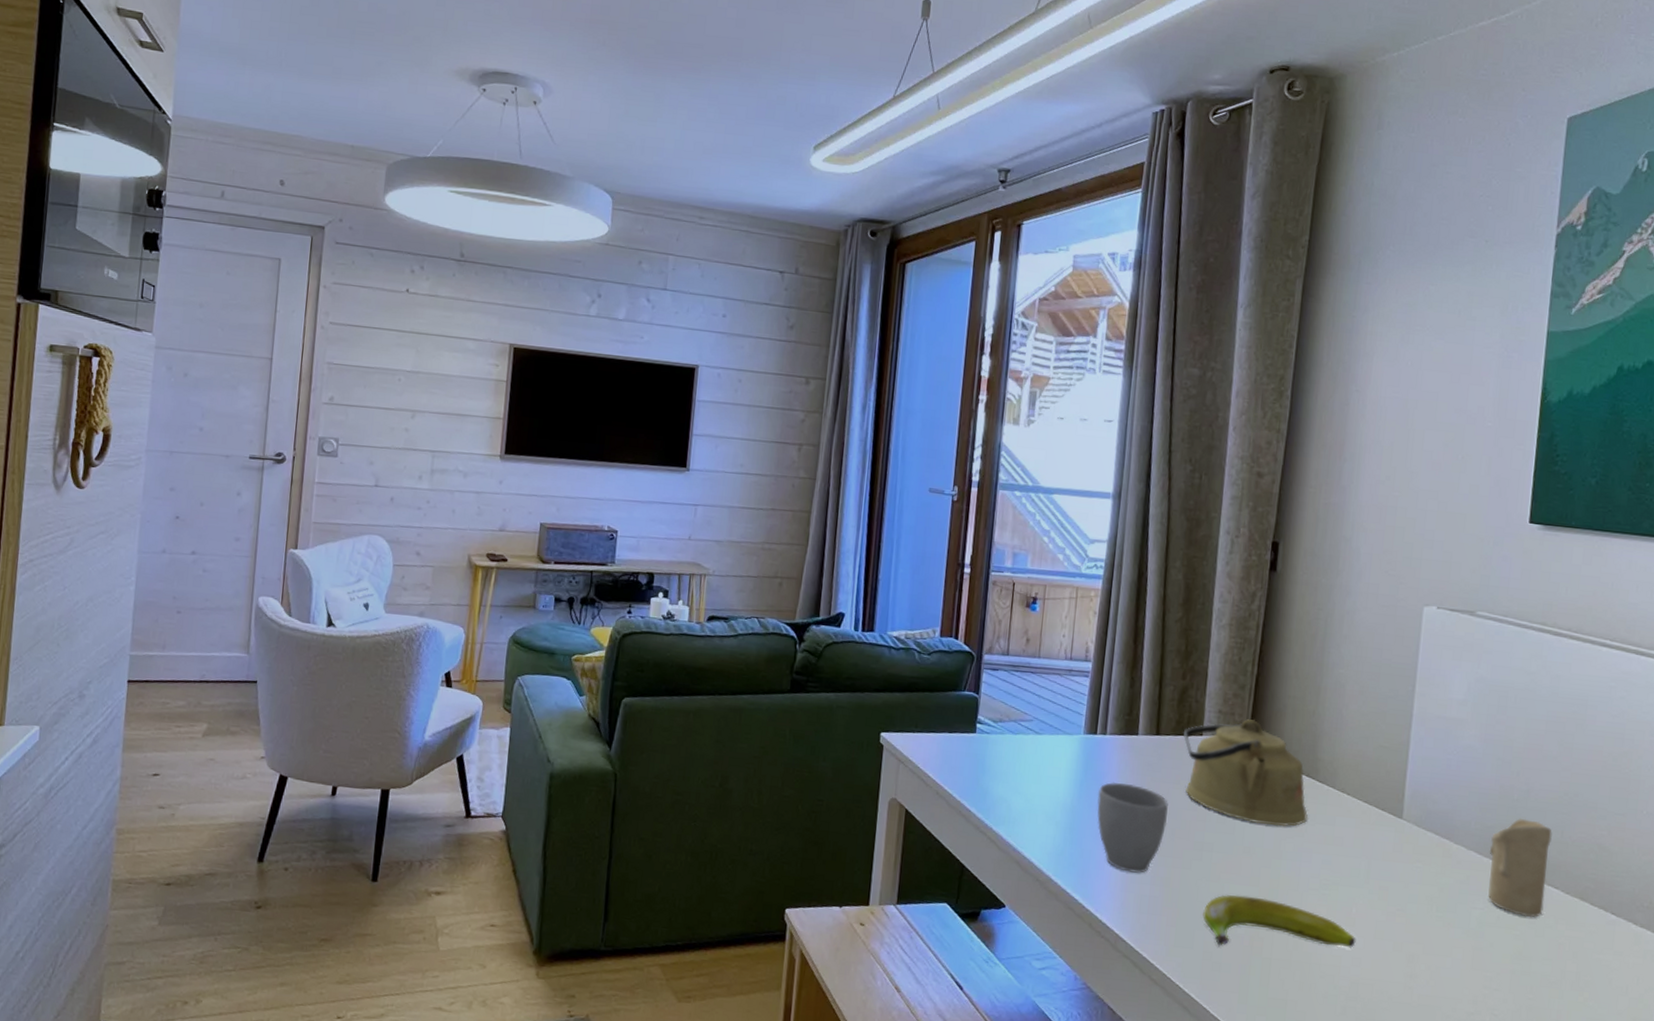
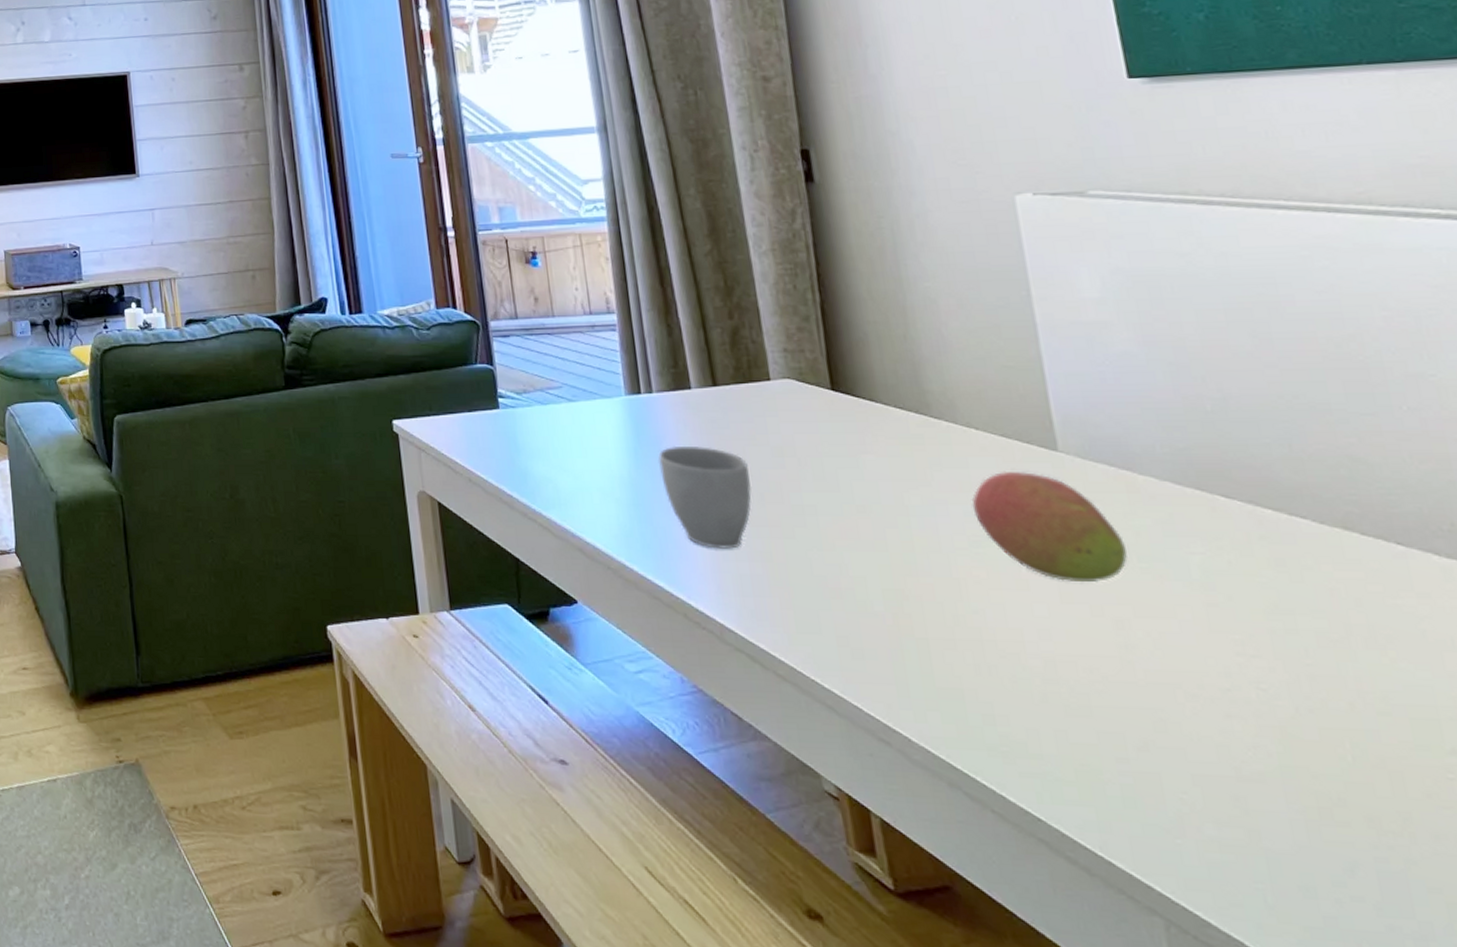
kettle: present [1183,719,1308,827] -> none [745,355,931,477]
banana: present [1202,894,1356,948] -> none [823,564,1037,630]
fruit: none [1329,830,1431,925] -> present [971,471,1128,583]
candle: present [1488,818,1552,918] -> none [1189,433,1293,559]

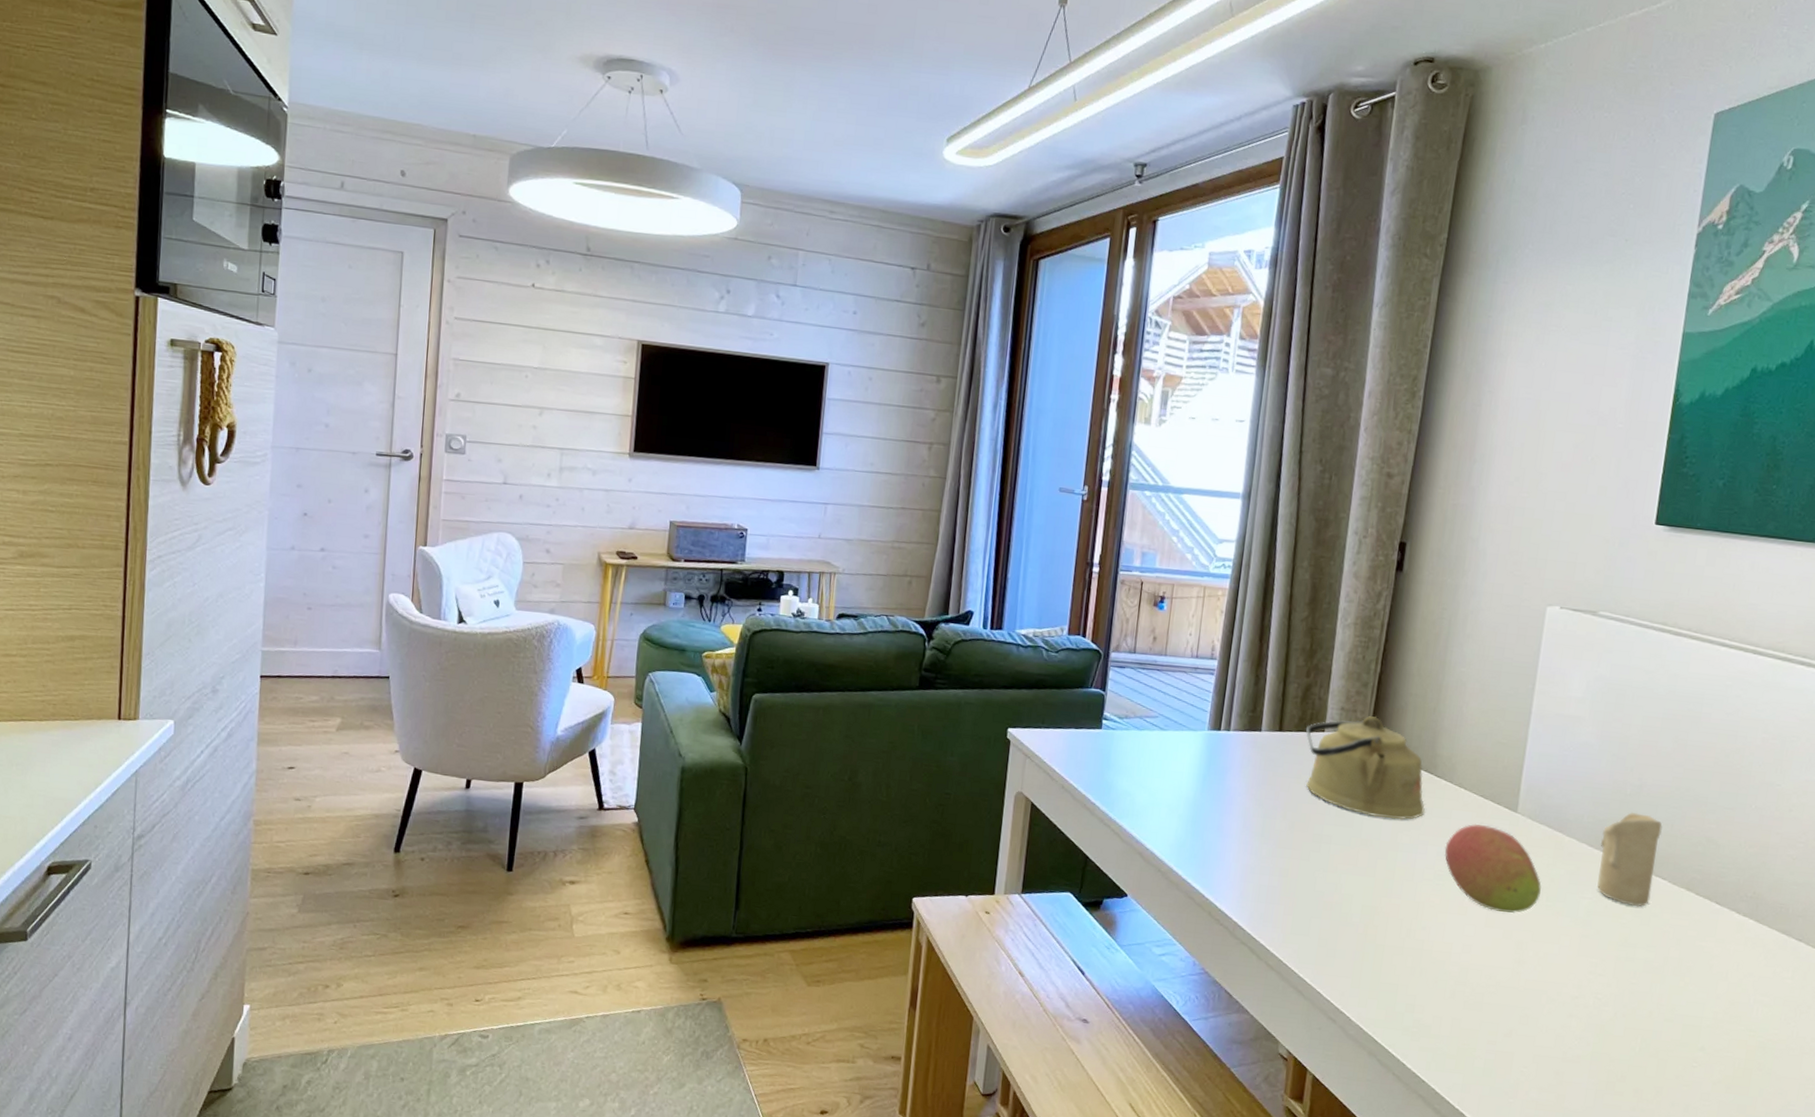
mug: present [657,445,752,549] -> none [1219,776,1289,864]
kettle: none [745,355,931,477] -> present [1305,716,1425,820]
candle: none [1189,433,1293,559] -> present [1597,811,1663,907]

